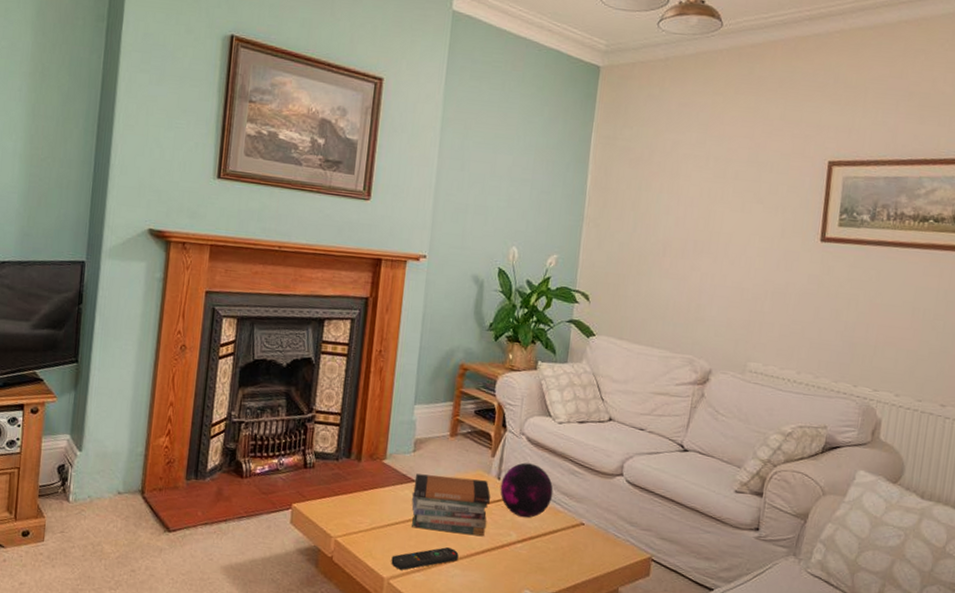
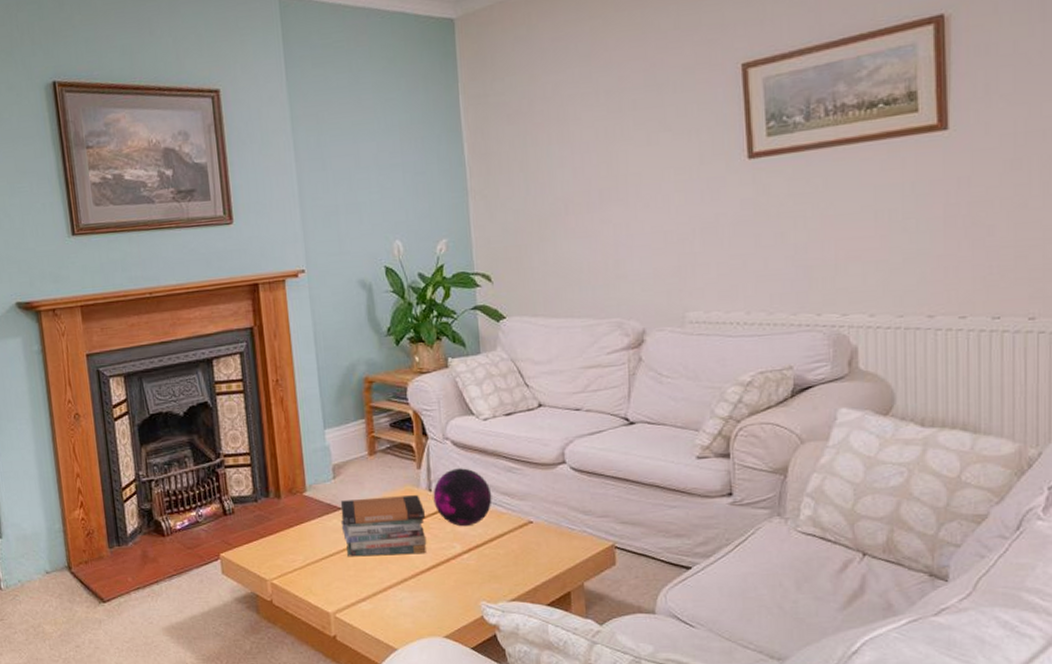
remote control: present [391,547,459,570] -> none [333,571,403,602]

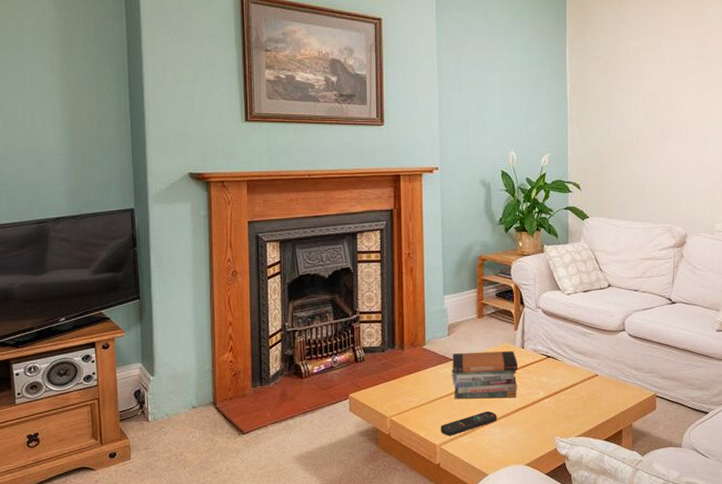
remote control: none [333,571,403,602] -> present [441,411,497,436]
decorative orb: present [433,468,492,527] -> none [525,331,569,377]

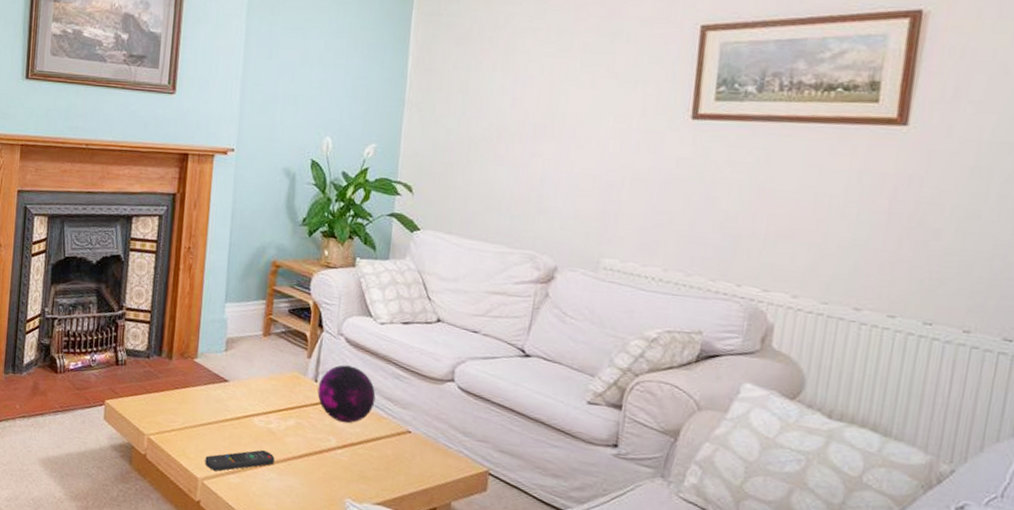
book stack: present [451,351,518,399] -> none [224,373,307,441]
decorative orb: none [525,331,569,377] -> present [317,365,376,424]

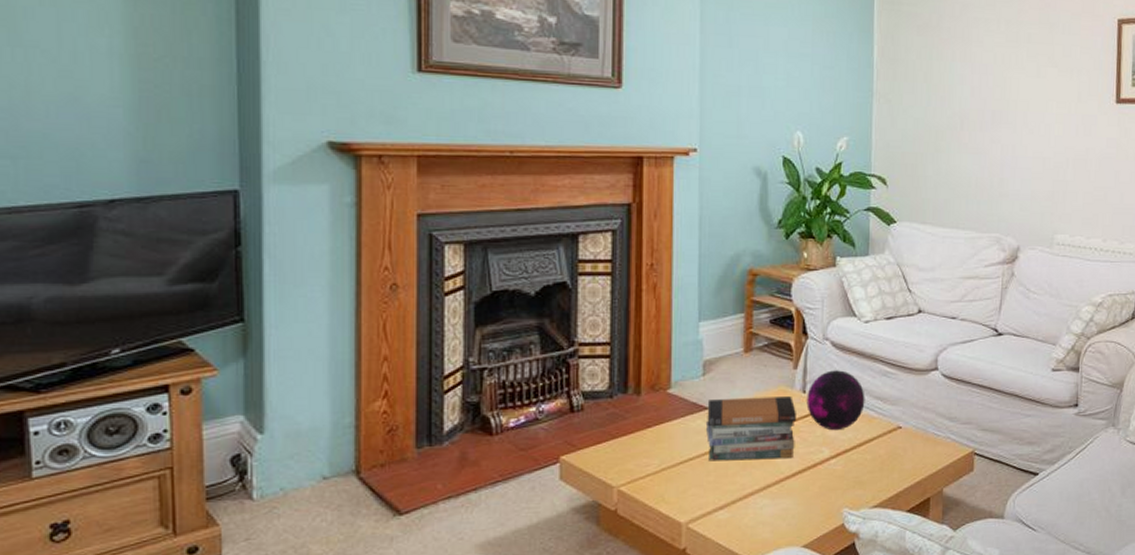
remote control: present [205,450,275,471] -> none [688,477,766,511]
book stack: none [224,373,307,441] -> present [705,396,796,462]

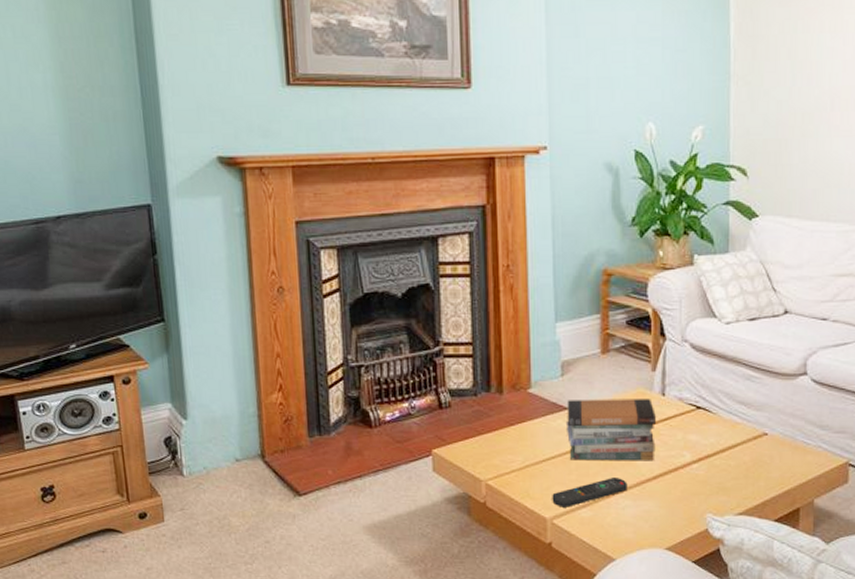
remote control: none [688,477,766,511] -> present [552,478,628,507]
decorative orb: present [806,370,865,431] -> none [666,373,728,435]

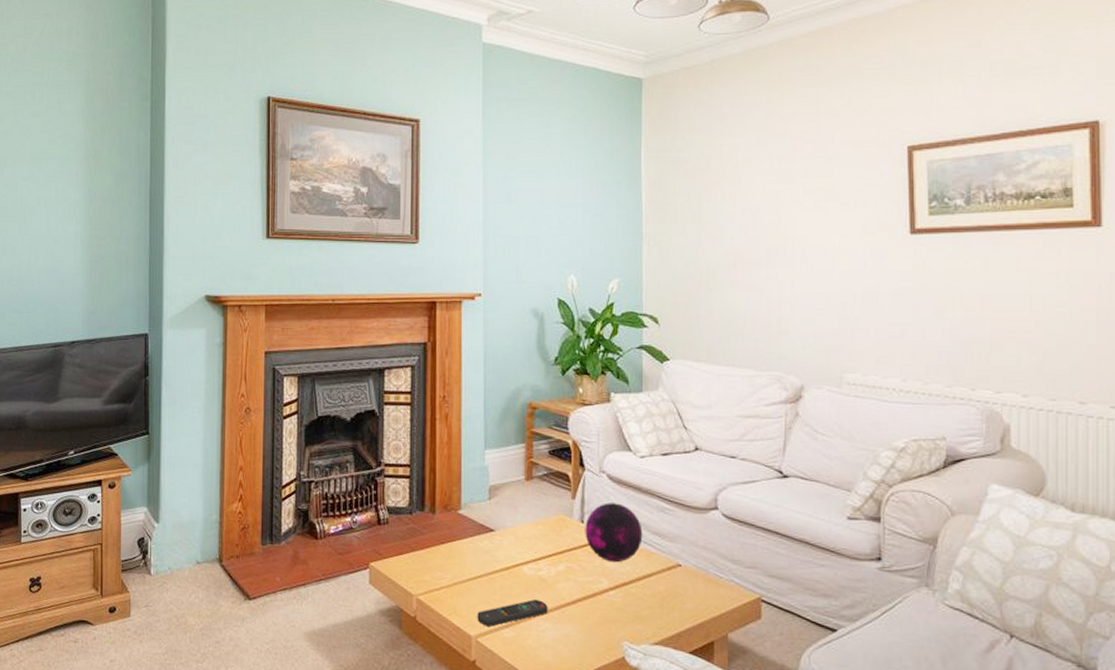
book stack: present [565,399,656,461] -> none [491,522,575,586]
decorative orb: none [666,373,728,435] -> present [585,503,643,563]

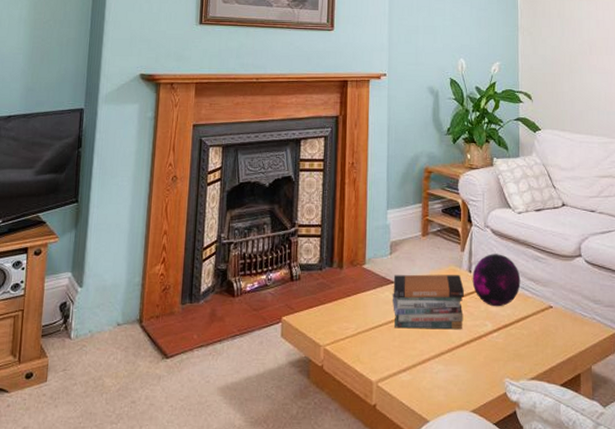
remote control: present [477,599,548,627] -> none [378,344,441,371]
book stack: none [491,522,575,586] -> present [392,274,464,330]

